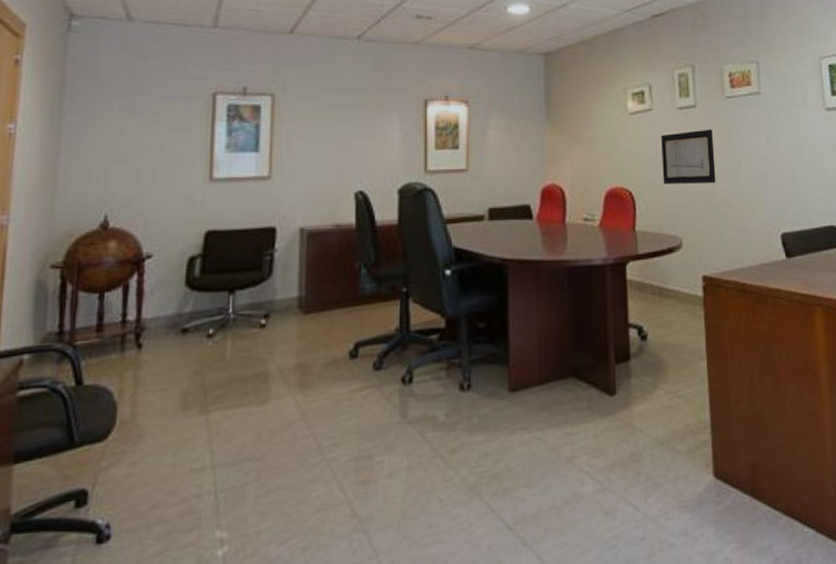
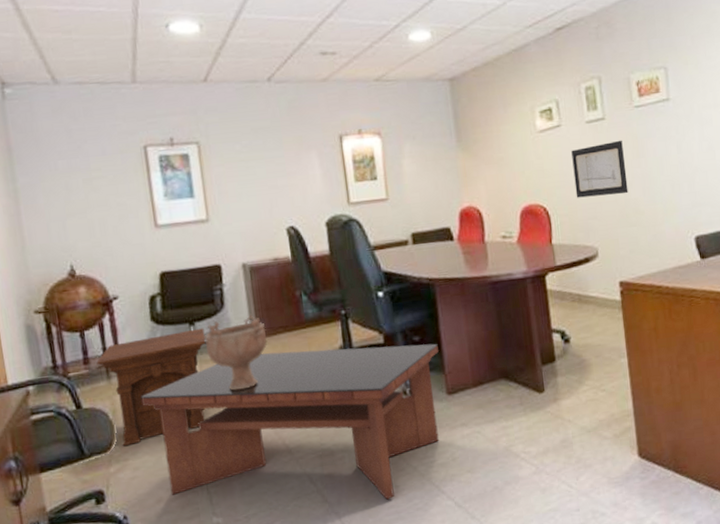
side table: none [111,297,245,435] -> present [96,328,206,447]
coffee table: none [156,331,504,517] -> present [141,343,439,500]
decorative bowl: none [243,285,315,373] -> present [204,314,268,391]

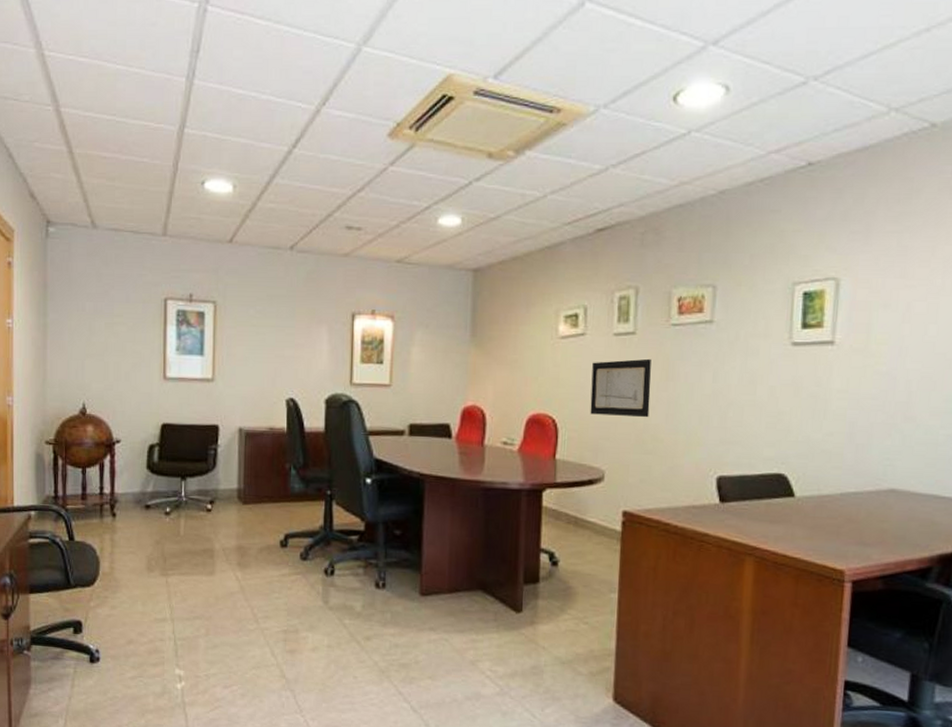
side table: present [96,328,206,447] -> none [93,484,194,584]
coffee table: present [141,343,439,500] -> none [127,519,418,688]
decorative bowl: present [204,314,268,391] -> none [193,478,252,551]

